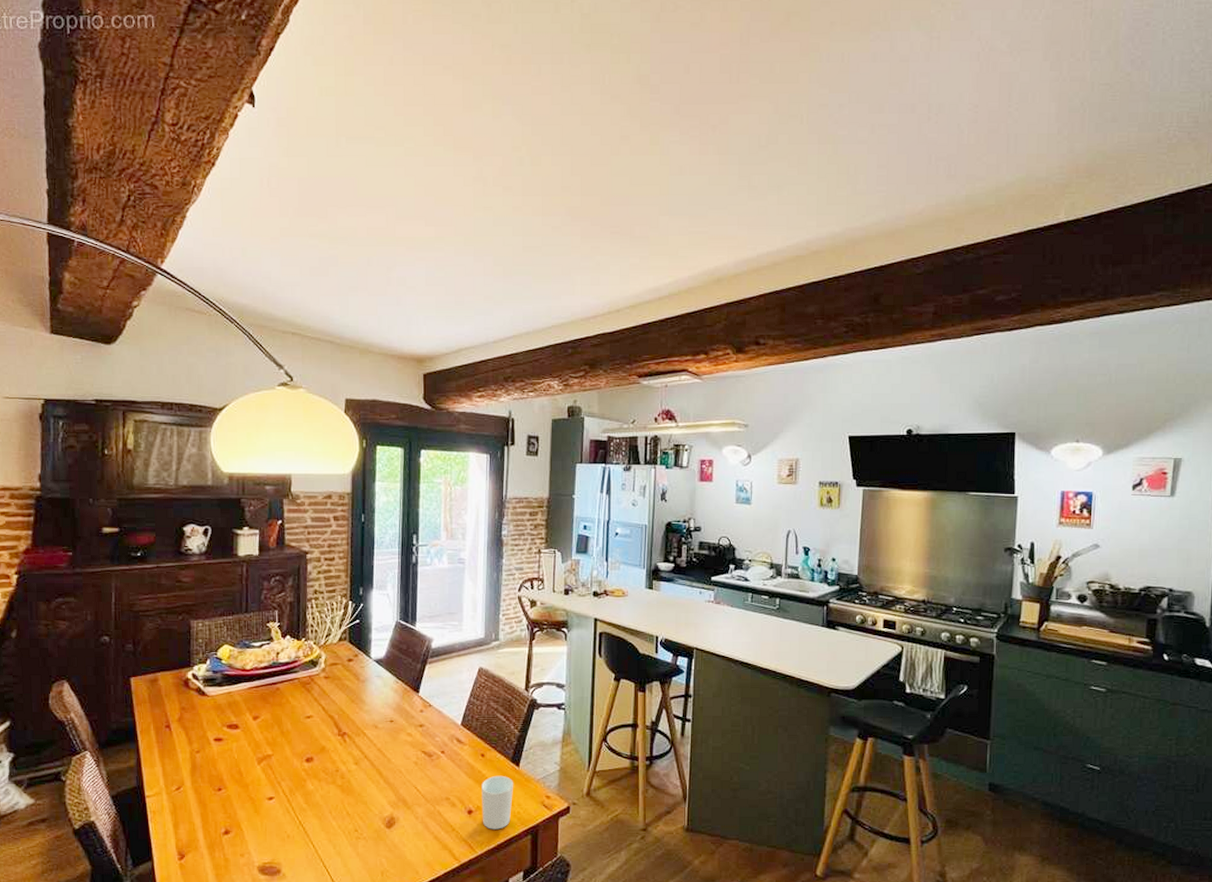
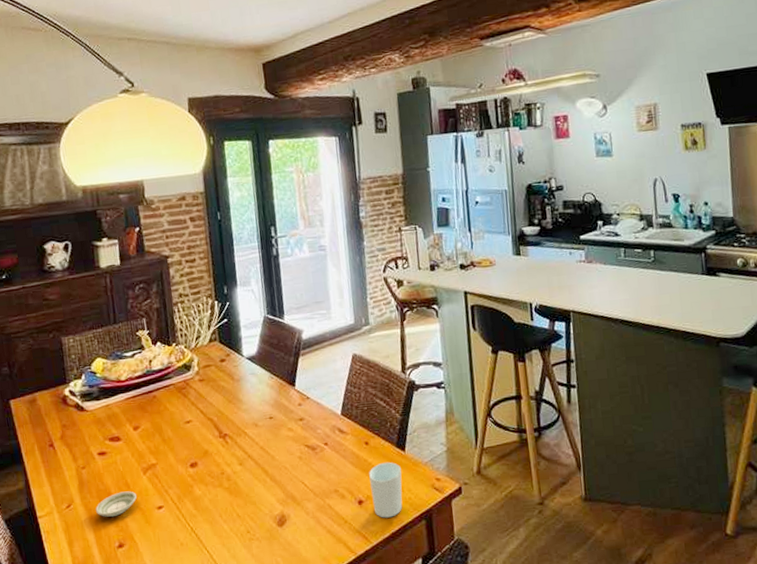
saucer: none [206,779,248,804] -> present [96,491,137,518]

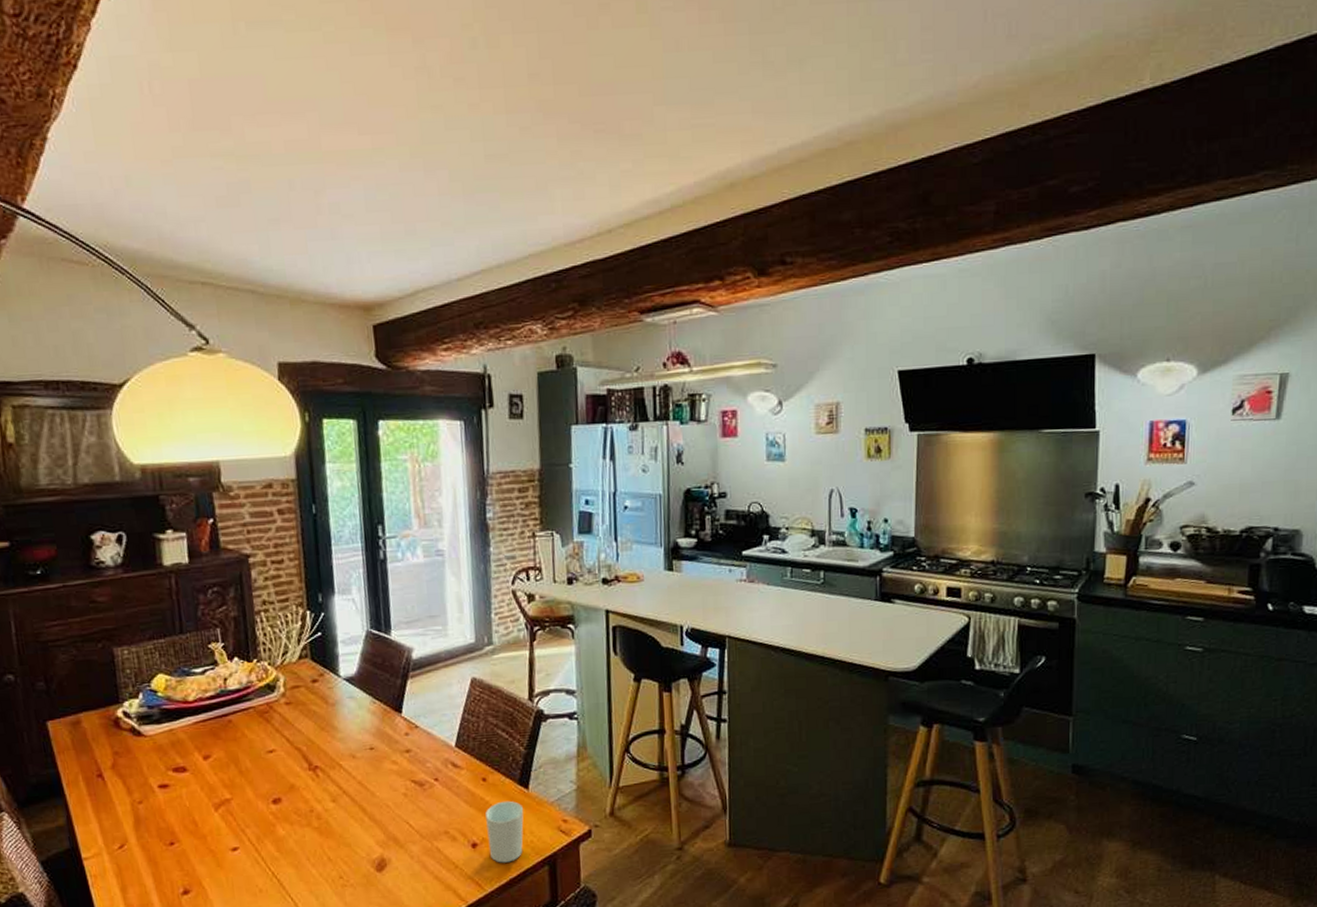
saucer: present [96,491,137,518] -> none [155,830,206,860]

